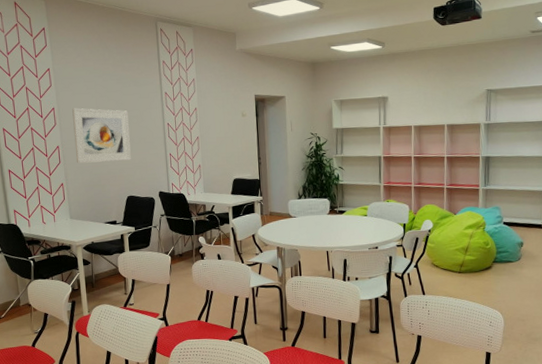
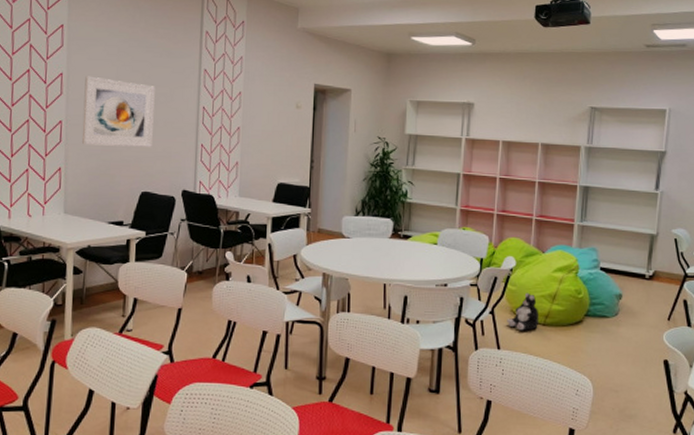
plush toy: none [429,248,456,279] -> present [507,292,539,331]

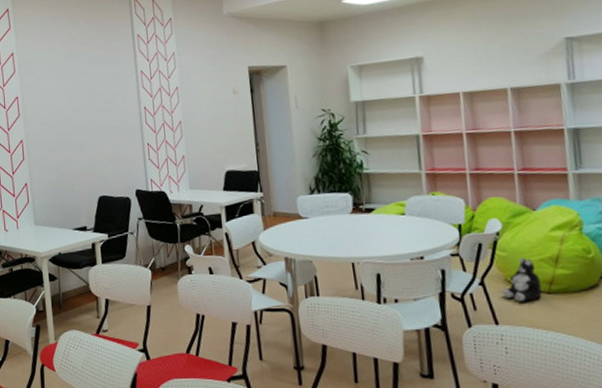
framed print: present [82,76,155,147] -> none [37,94,103,159]

